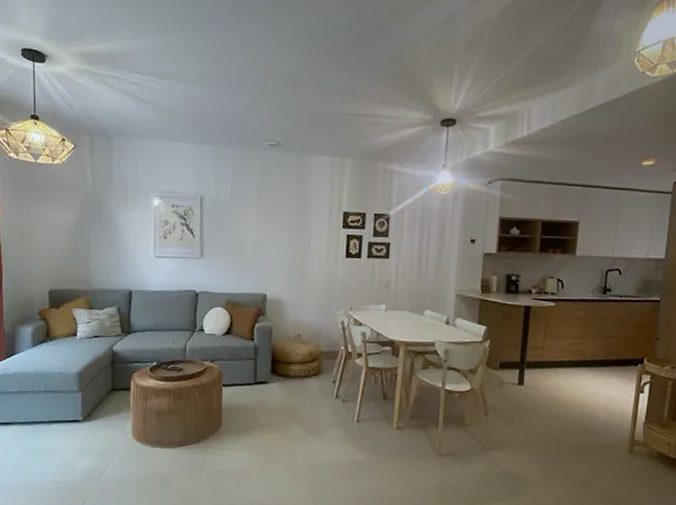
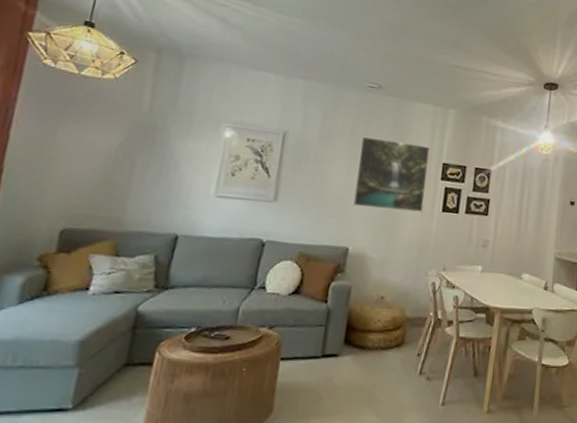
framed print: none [266,193,331,259] -> present [353,136,430,212]

